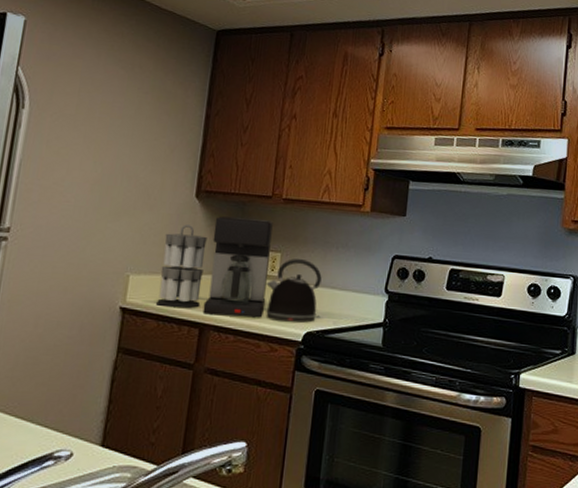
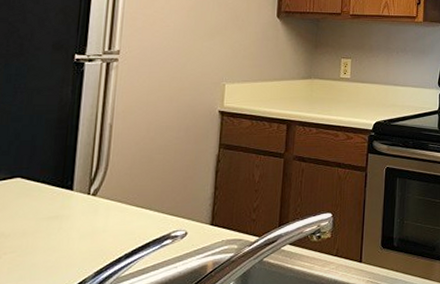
spice rack: present [156,224,207,309] -> none [249,40,289,109]
coffee maker: present [202,216,273,319] -> none [289,32,343,114]
kettle: present [265,259,322,324] -> none [340,63,387,115]

